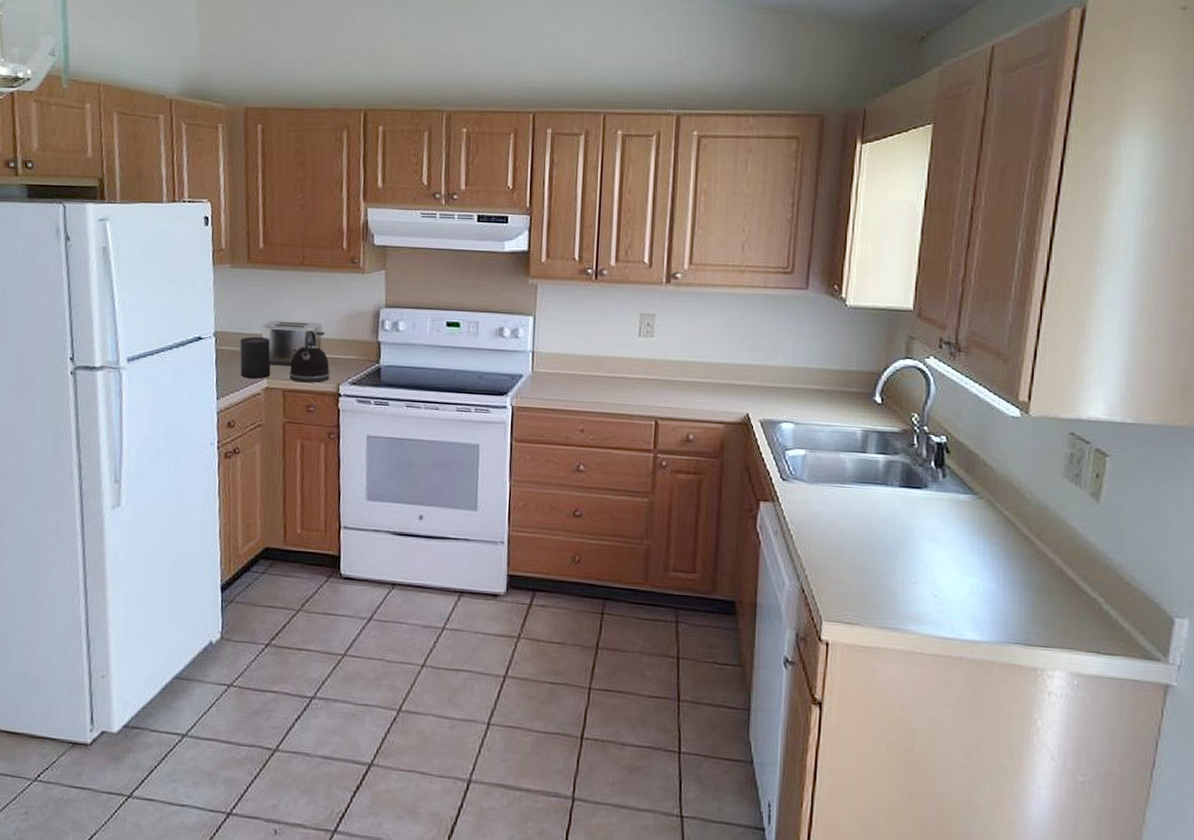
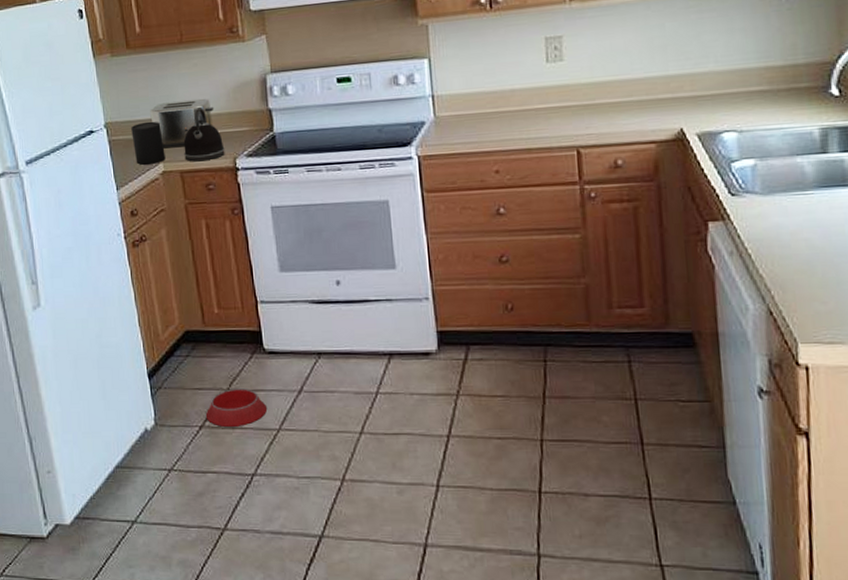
pet bowl: none [273,610,336,648] -> present [205,388,268,427]

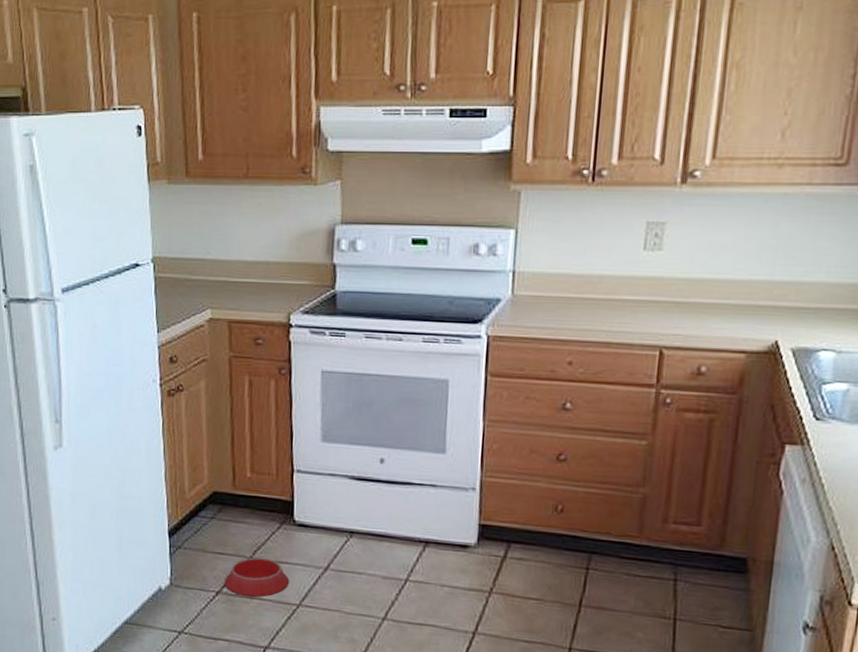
pen holder: present [131,121,166,165] -> none [180,261,215,309]
toaster: present [150,98,214,149] -> none [203,242,274,294]
kettle: present [183,106,225,162] -> none [235,251,280,313]

